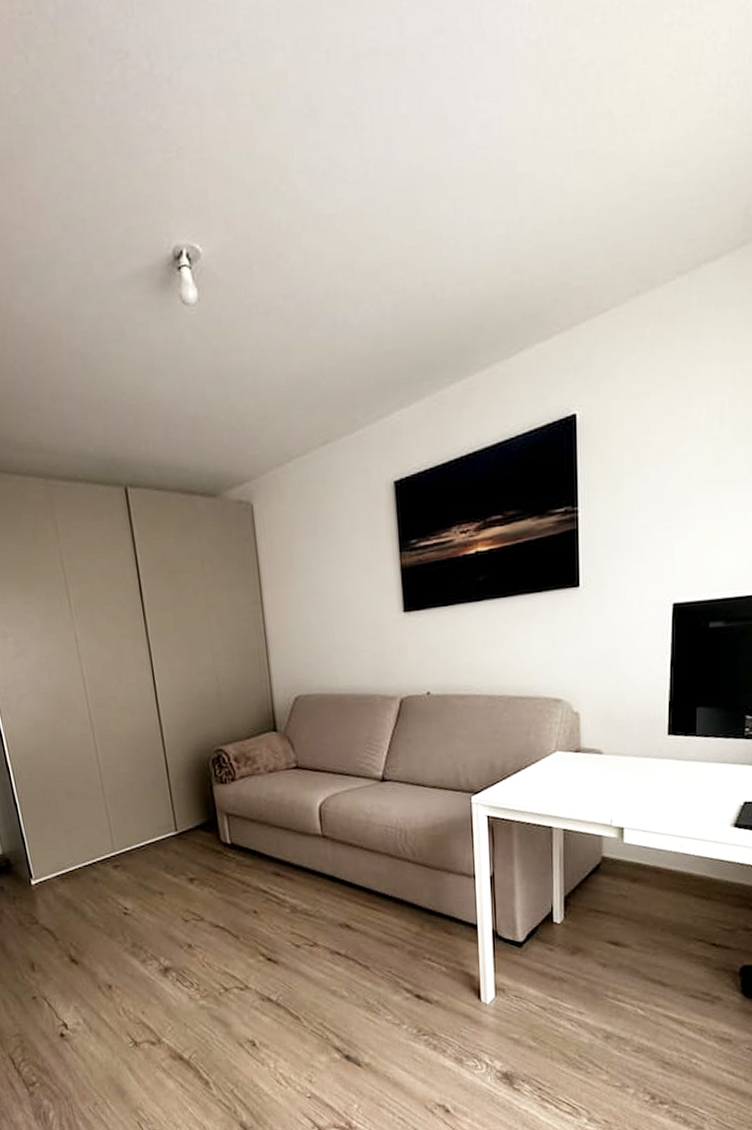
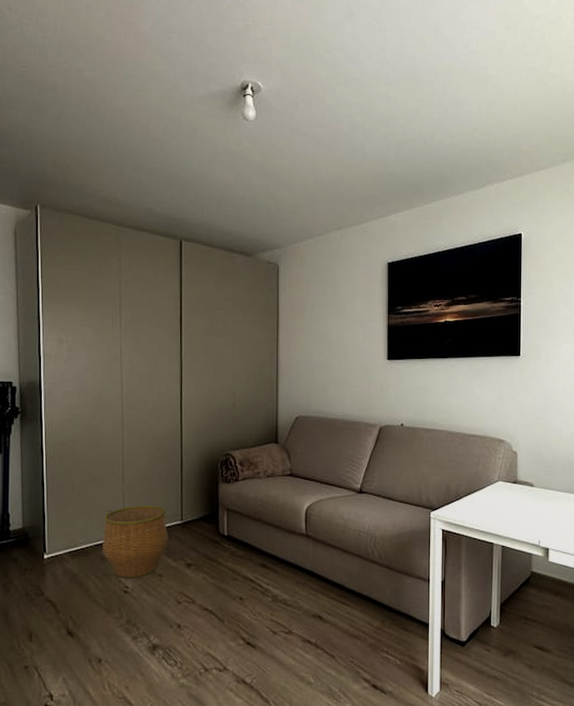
basket: none [89,816,165,899] -> present [102,504,169,578]

